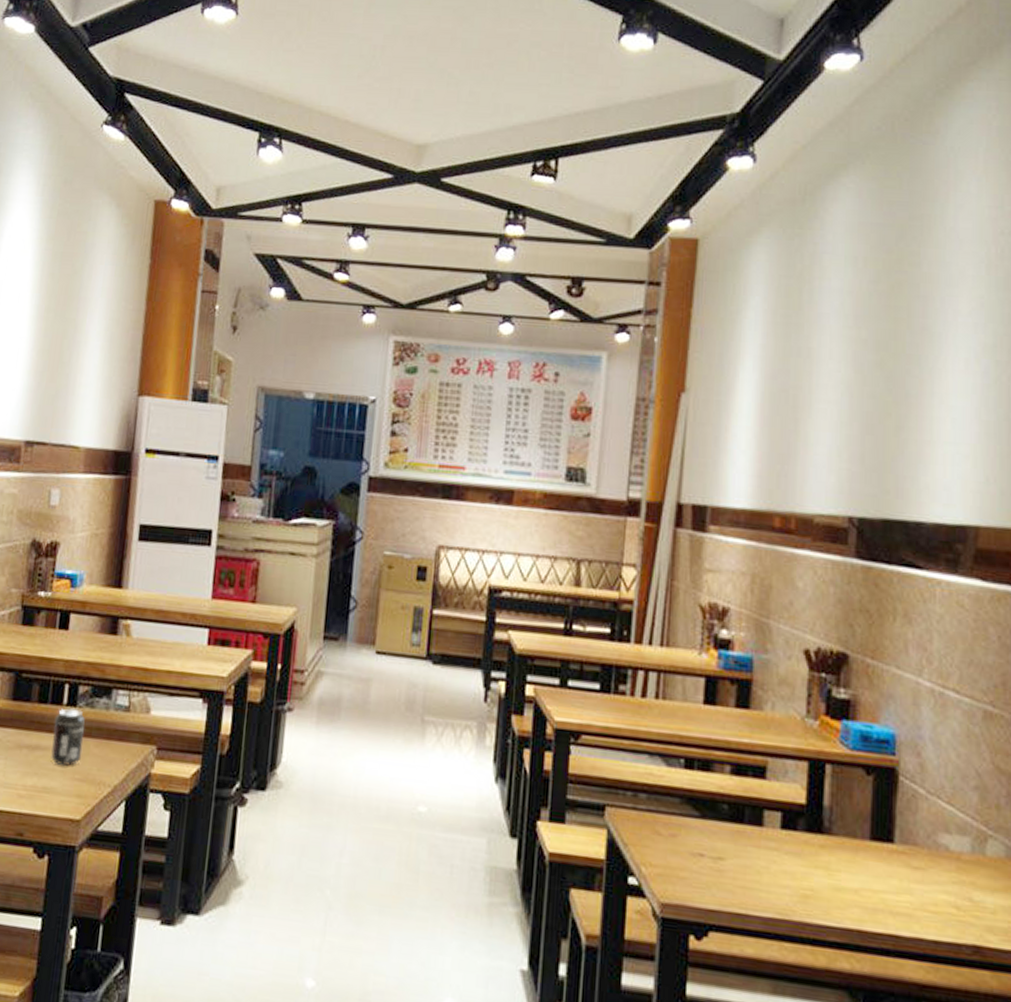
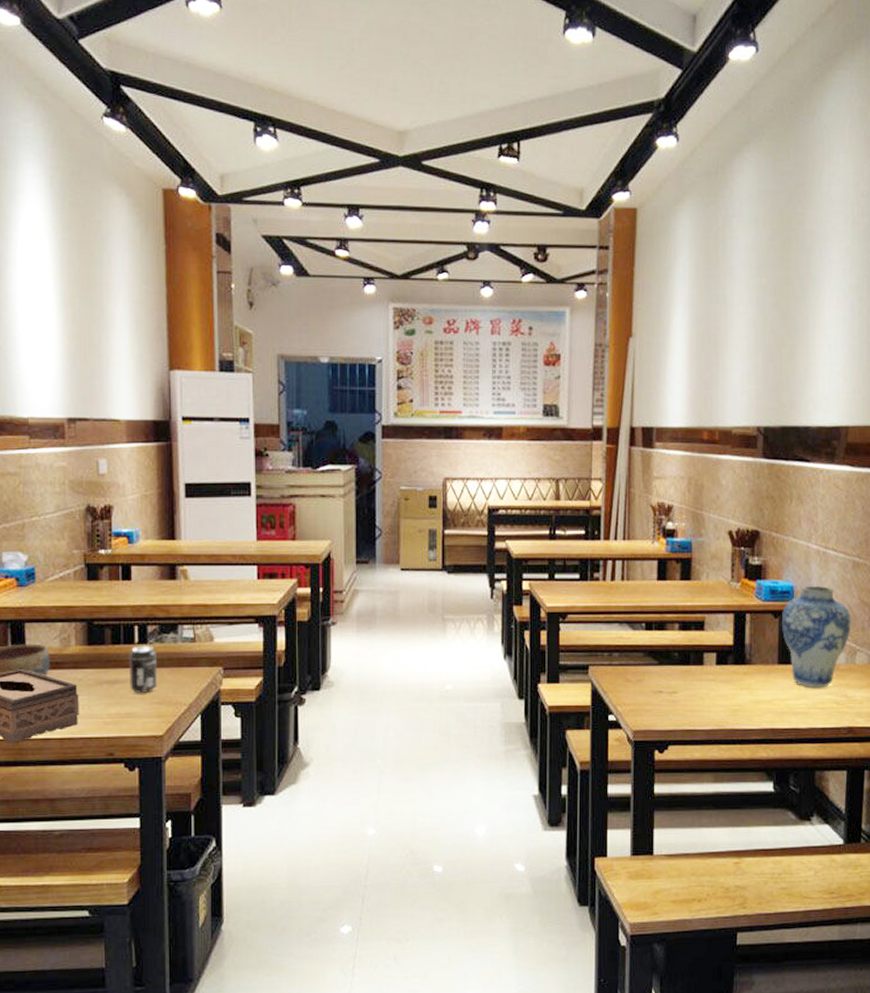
vase: none [876,737,981,883] -> present [781,586,852,688]

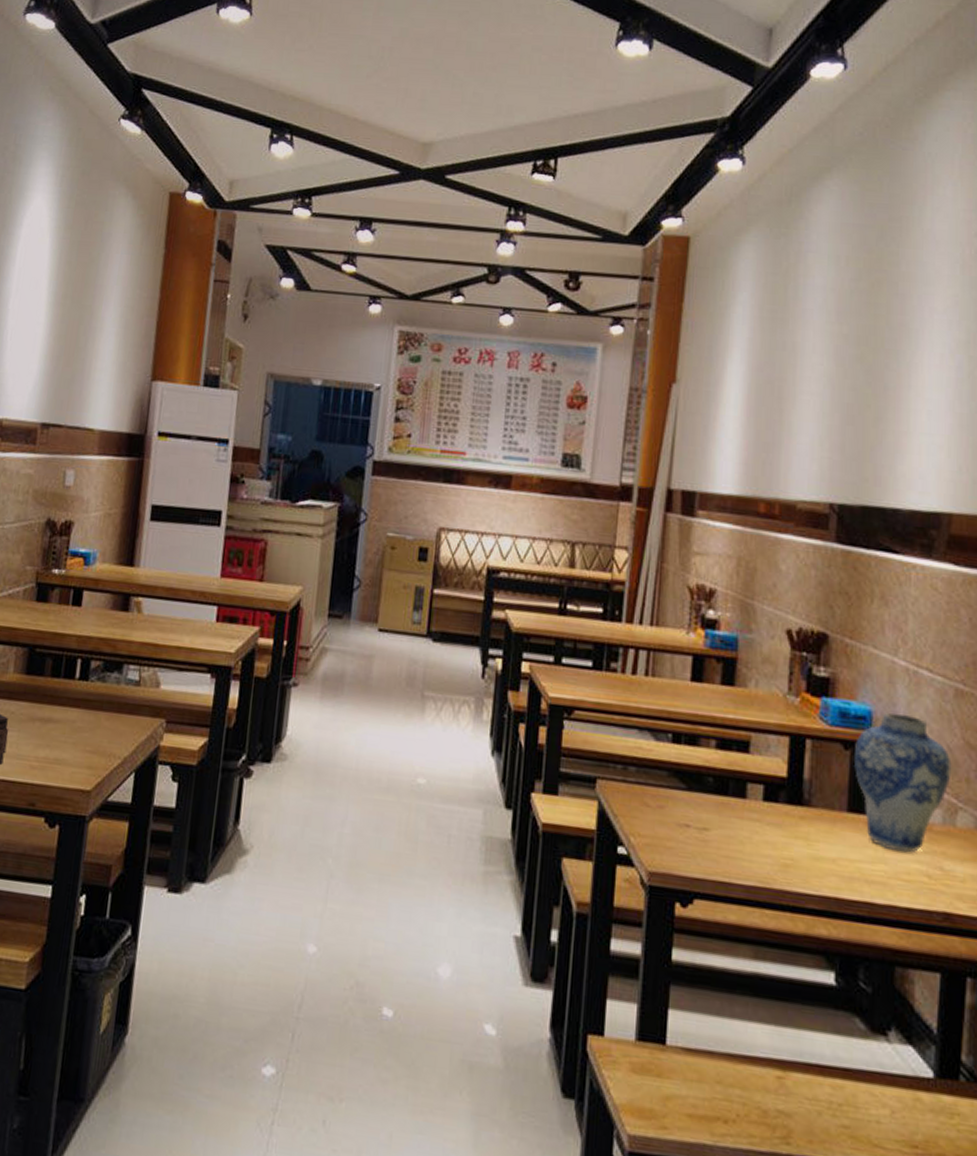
beverage can: present [129,644,158,694] -> none [63,681,97,739]

